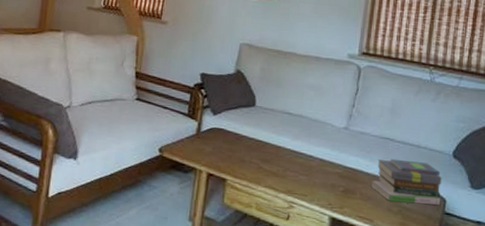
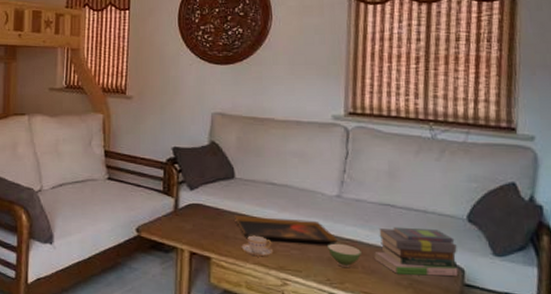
decorative tray: none [252,141,341,173] -> present [235,216,338,246]
teacup: none [255,160,284,181] -> present [241,235,274,257]
bowl: none [331,171,361,194] -> present [326,243,361,267]

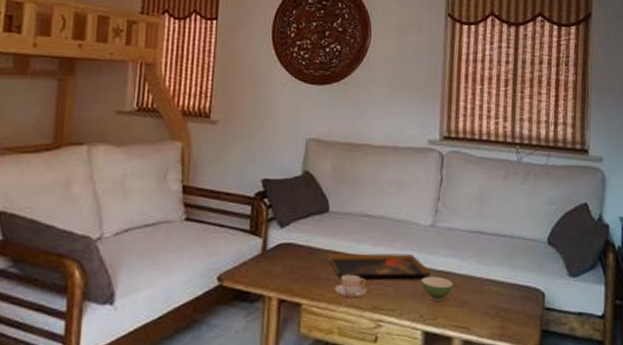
books: present [374,226,459,277] -> none [465,254,540,304]

